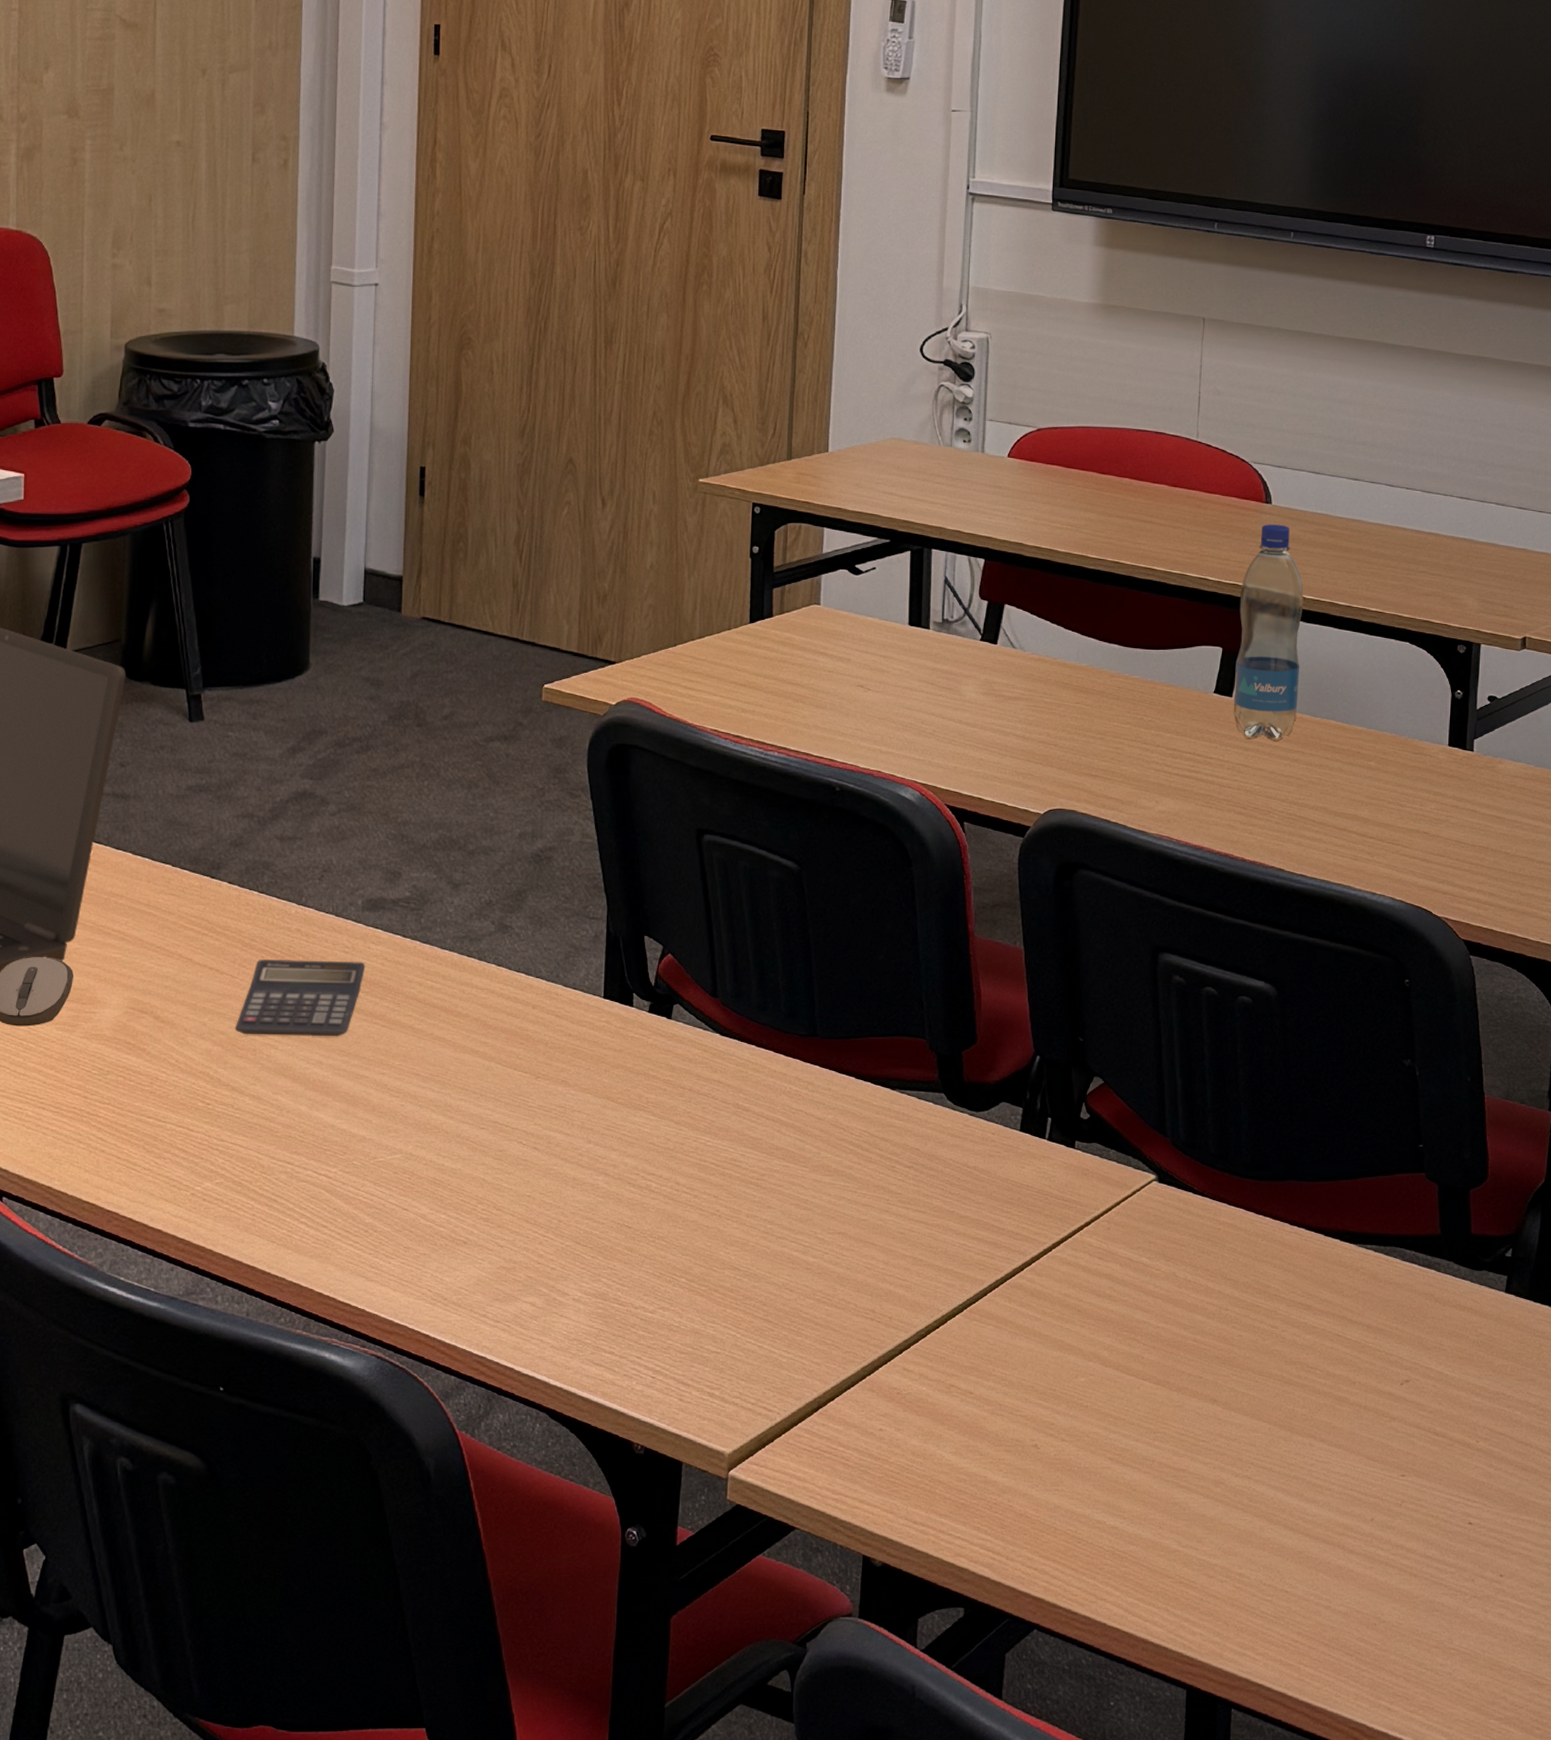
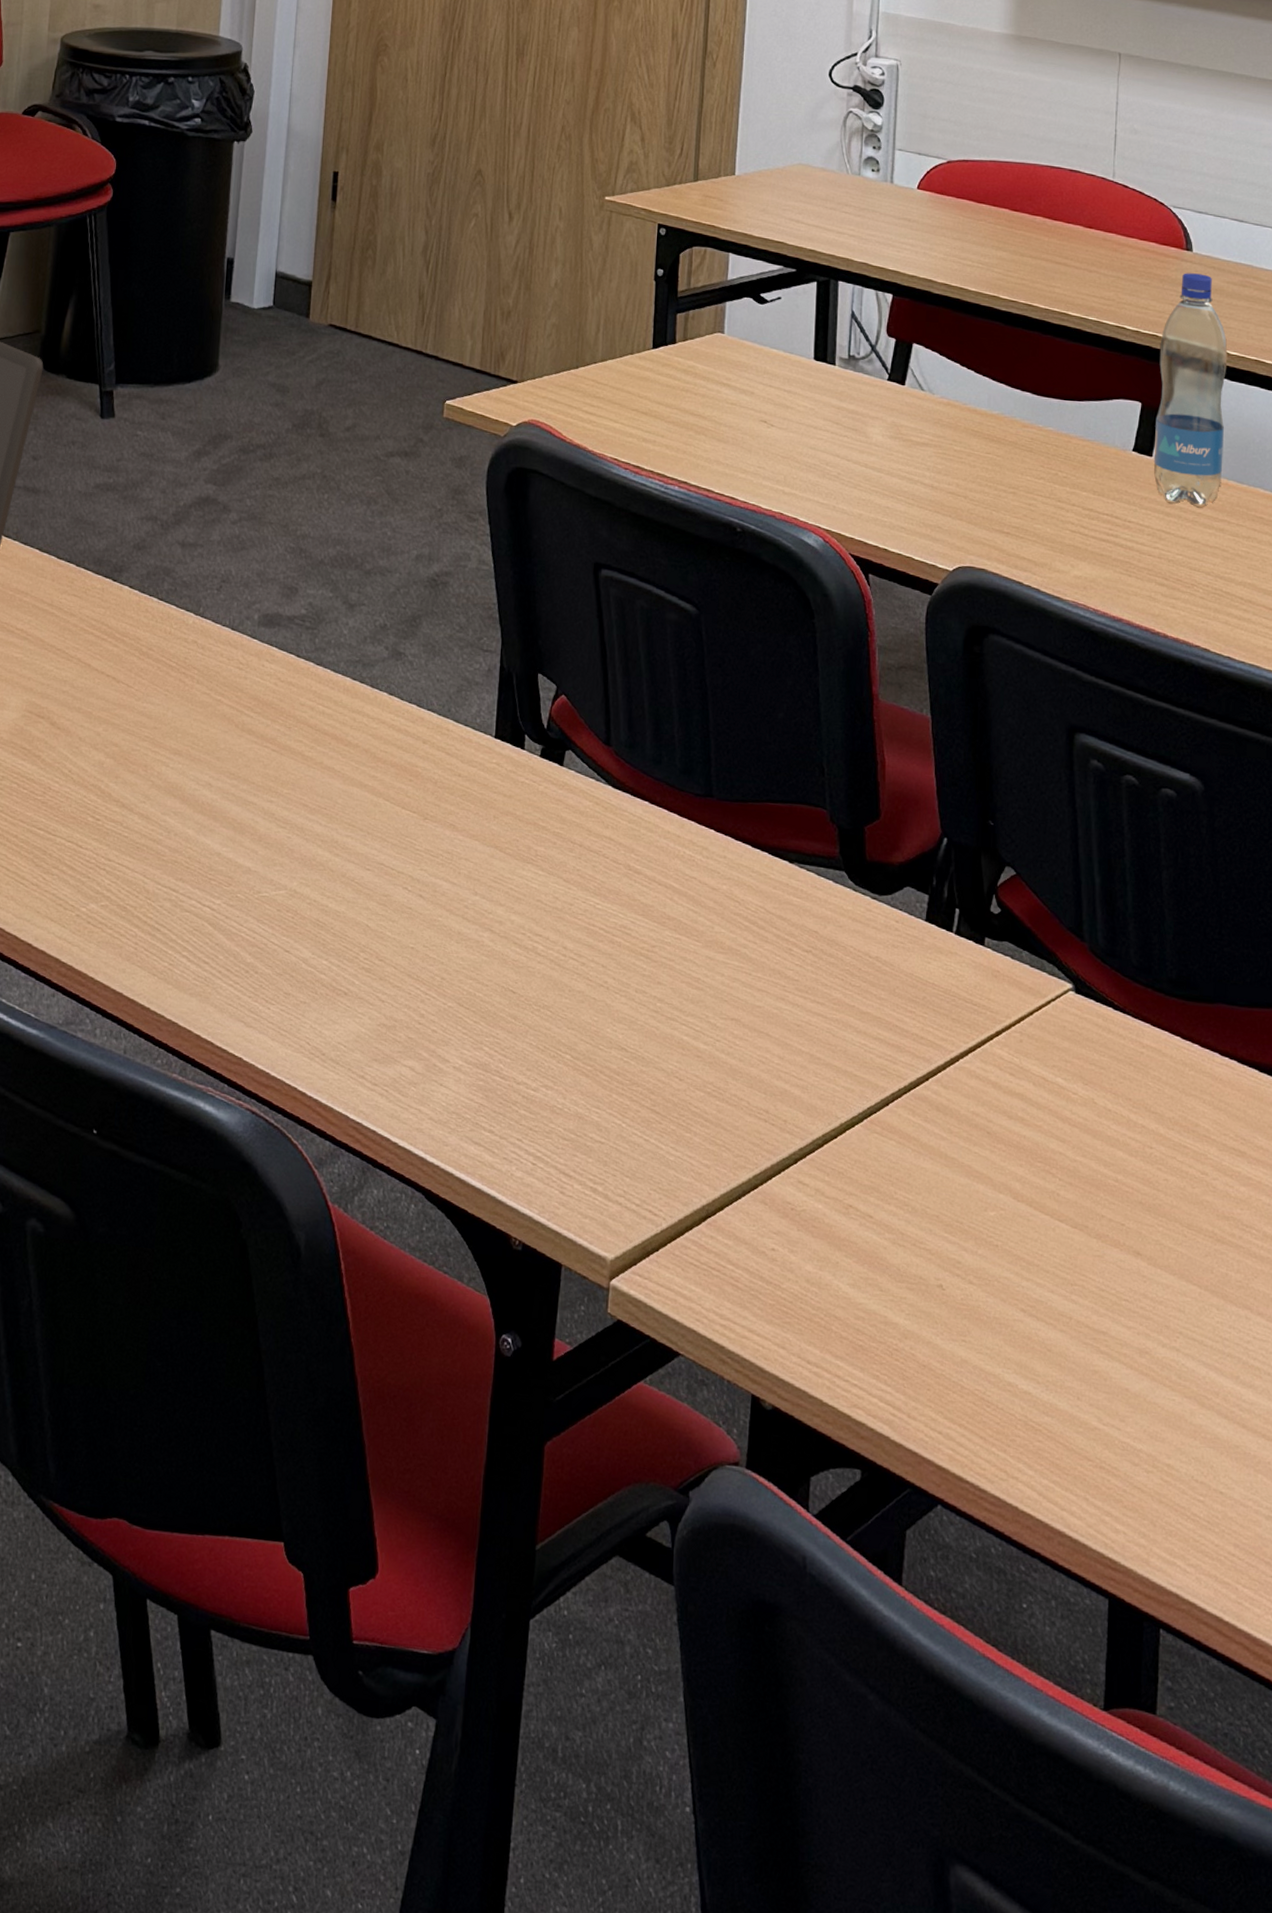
calculator: present [234,959,366,1037] -> none [128,670,259,758]

